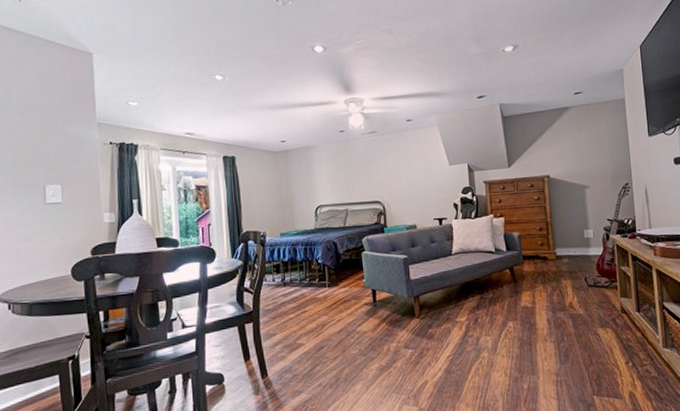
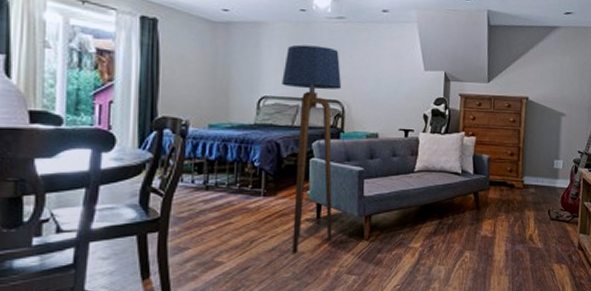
floor lamp: none [332,158,388,333] -> present [282,44,342,253]

